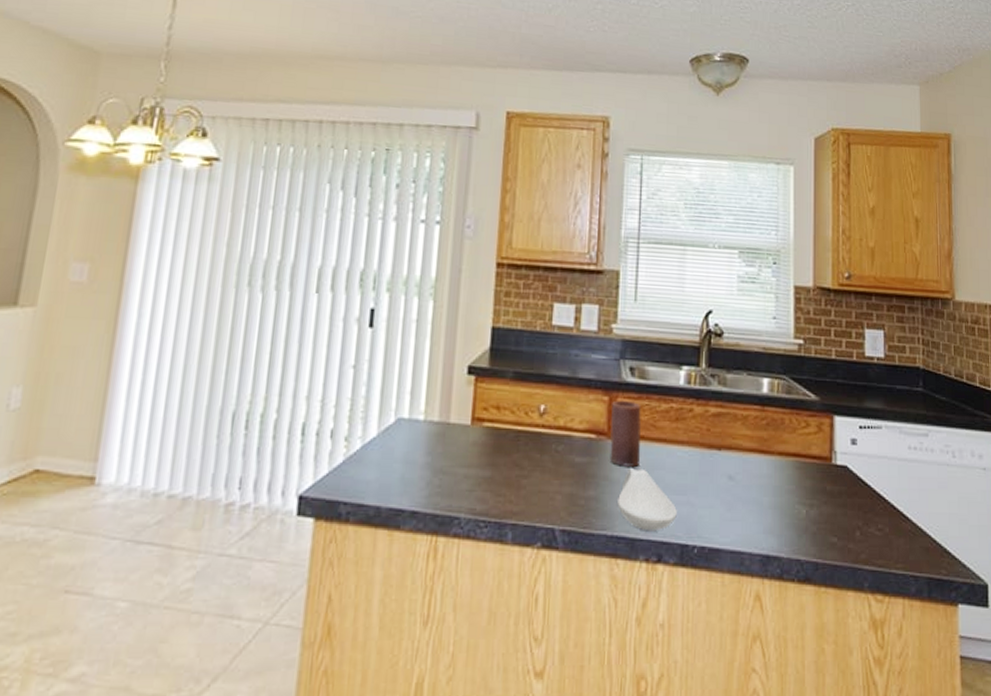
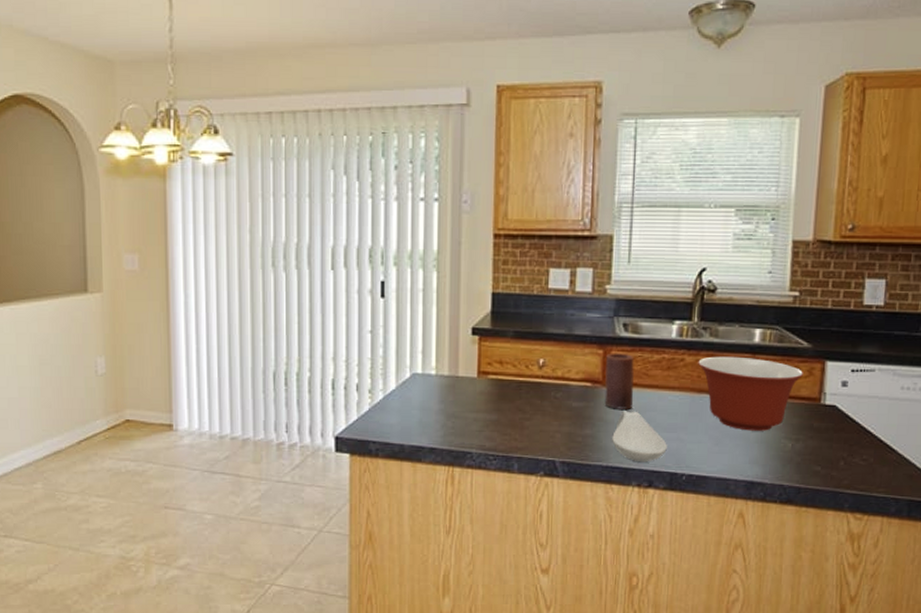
mixing bowl: none [707,407,813,495] -> present [698,356,803,431]

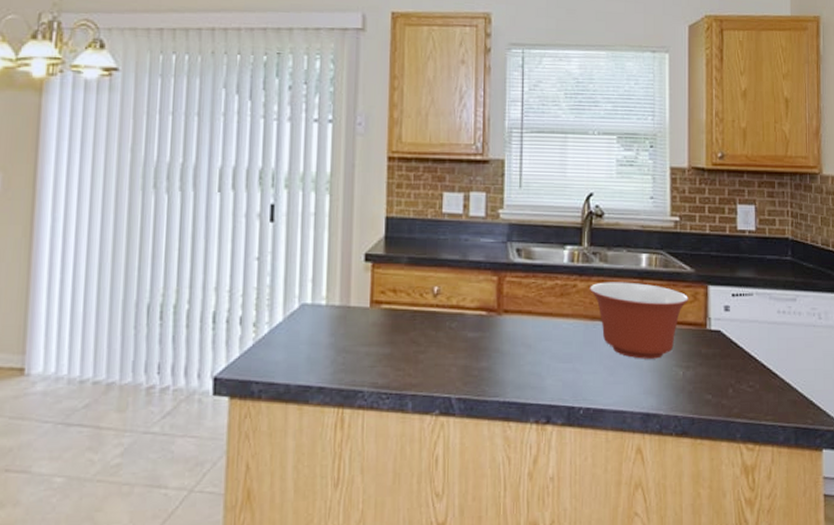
candle: present [604,353,634,409] -> none [500,279,528,339]
spoon rest: present [612,411,667,462] -> none [508,340,563,397]

